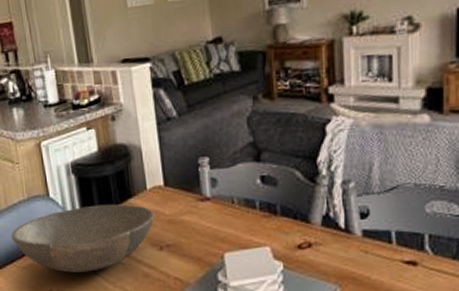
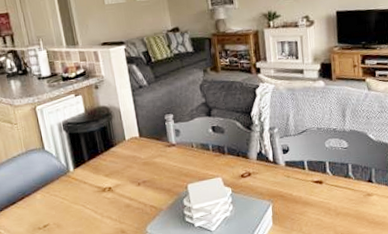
bowl: present [11,204,155,273] -> none [11,152,133,209]

